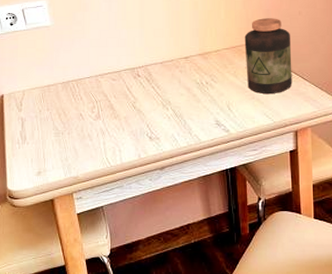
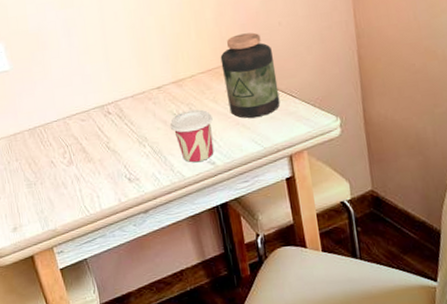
cup: none [192,81,231,129] -> present [170,109,214,163]

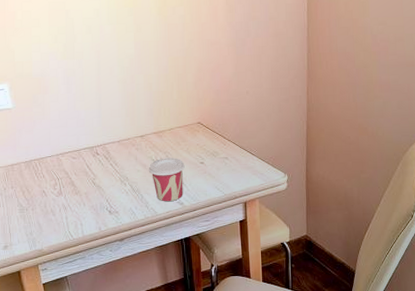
jar: present [220,32,281,118] -> none [196,98,241,168]

